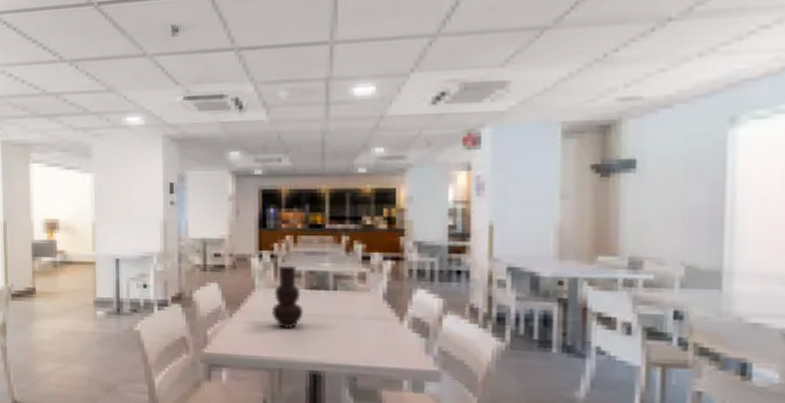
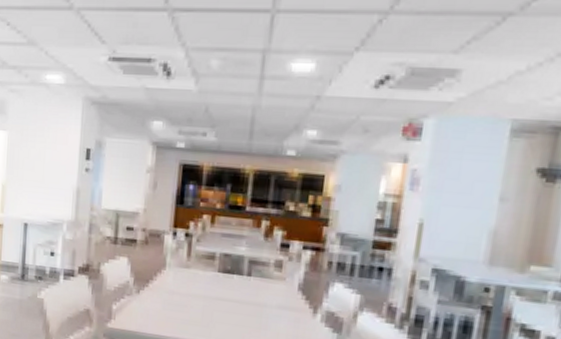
vase: present [271,265,304,329] -> none [180,245,214,311]

